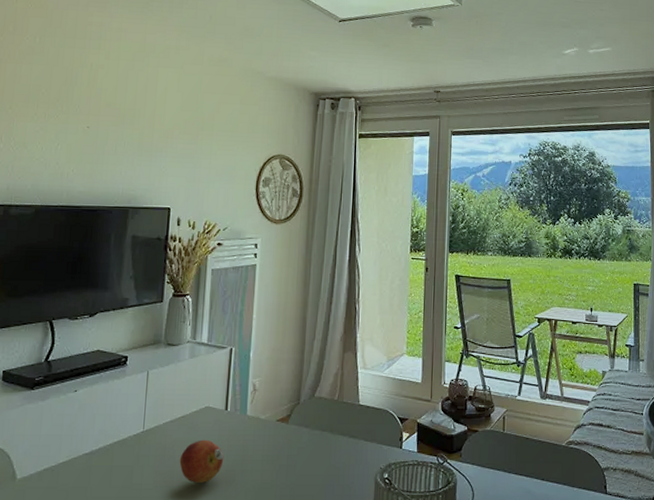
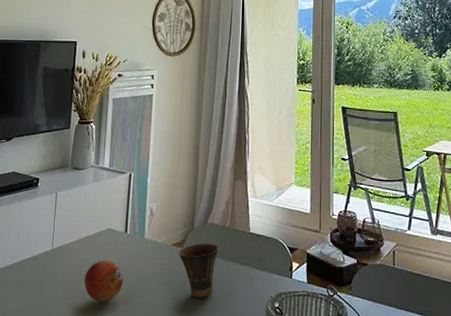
cup: none [283,417,327,473] -> present [178,243,219,298]

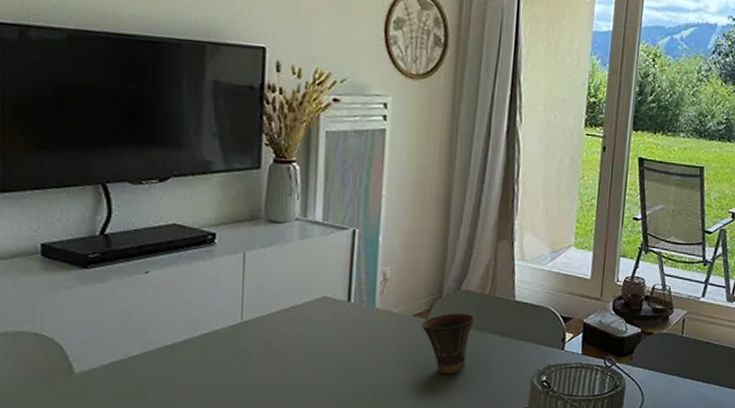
fruit: present [84,260,124,302] -> none [290,334,347,382]

